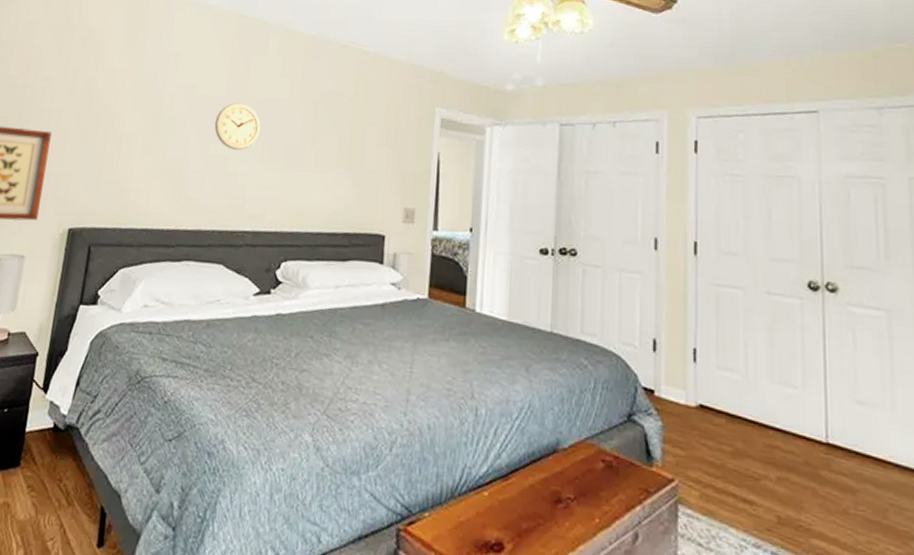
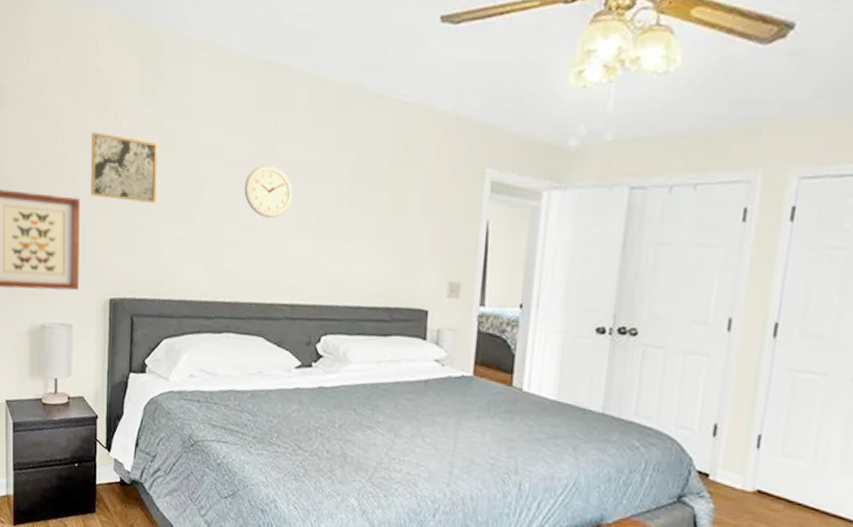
wall art: none [63,71,136,136] -> present [90,131,158,203]

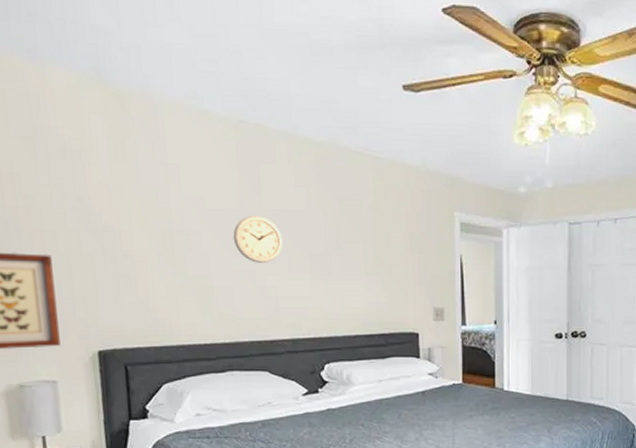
wall art: present [90,131,158,203] -> none [57,188,140,255]

